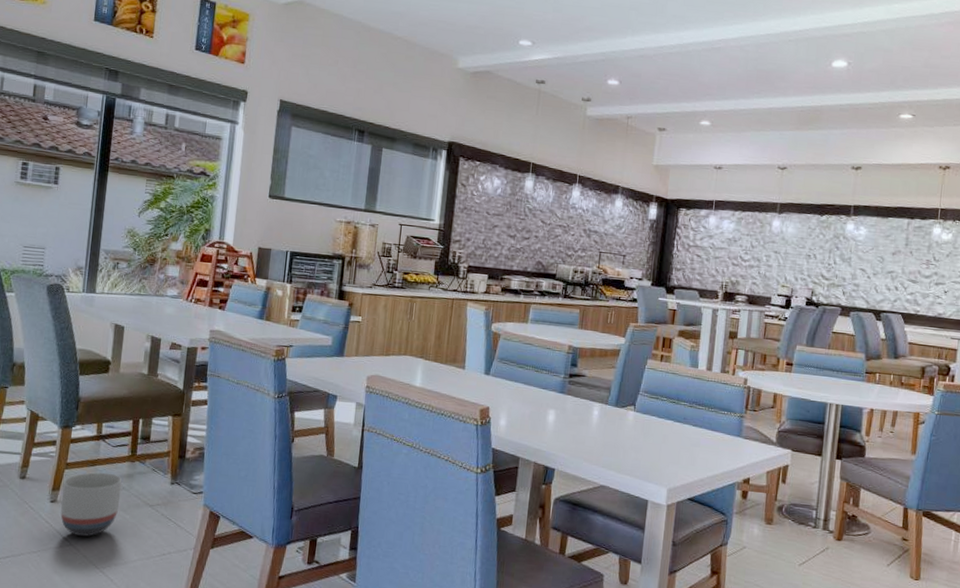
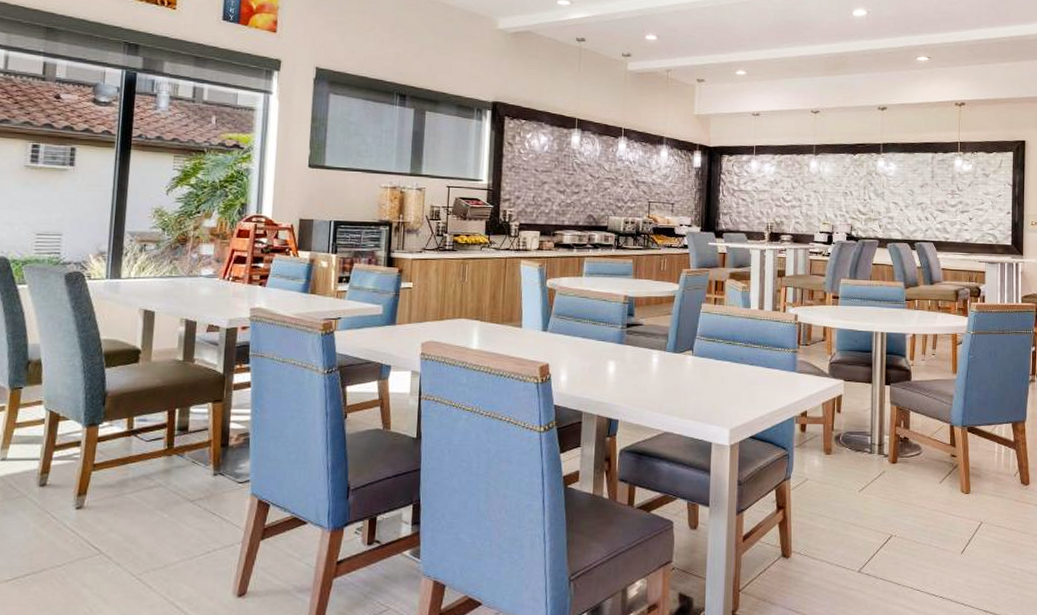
planter: present [60,472,122,537] -> none [88,470,158,543]

